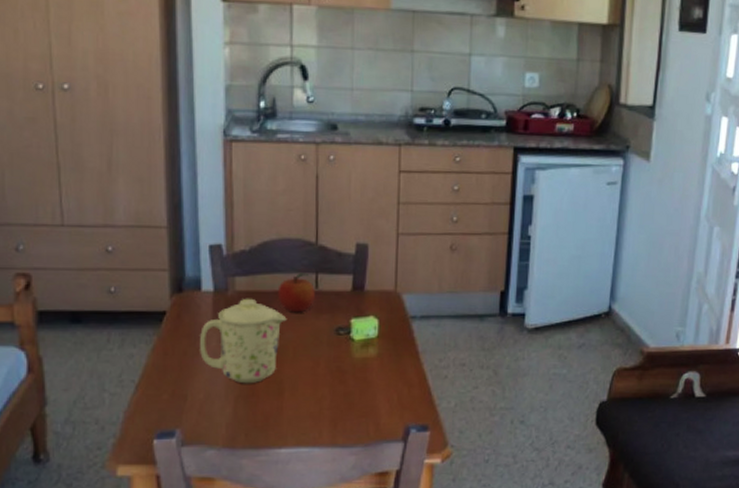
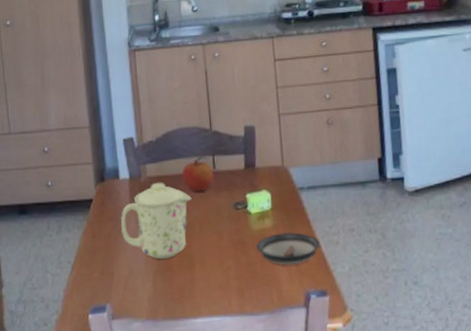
saucer: none [356,363,427,398] -> present [256,232,320,266]

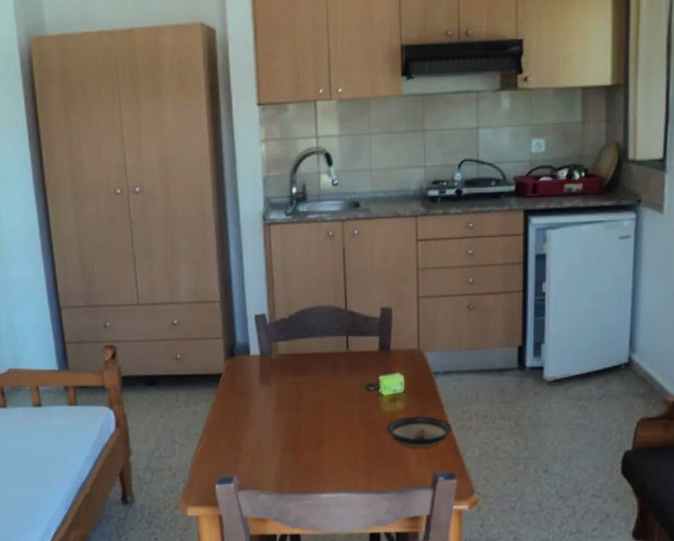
mug: present [121,182,192,260] -> none [250,360,323,436]
fruit: present [181,156,214,192] -> none [314,336,346,372]

